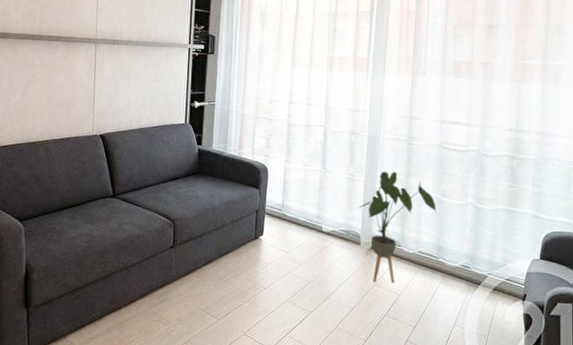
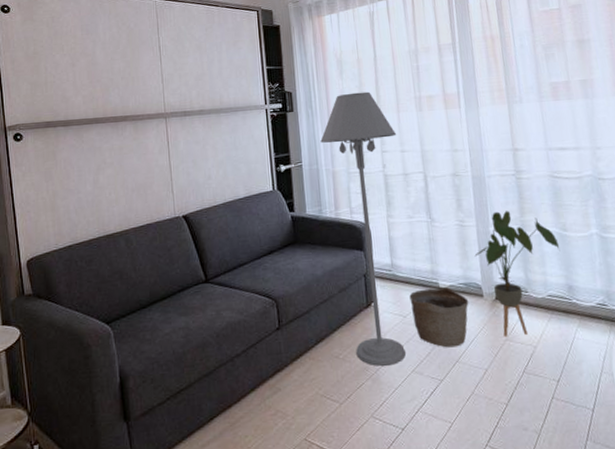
floor lamp: none [235,44,306,293] -> present [320,91,406,366]
basket: none [294,230,347,285] -> present [409,287,469,348]

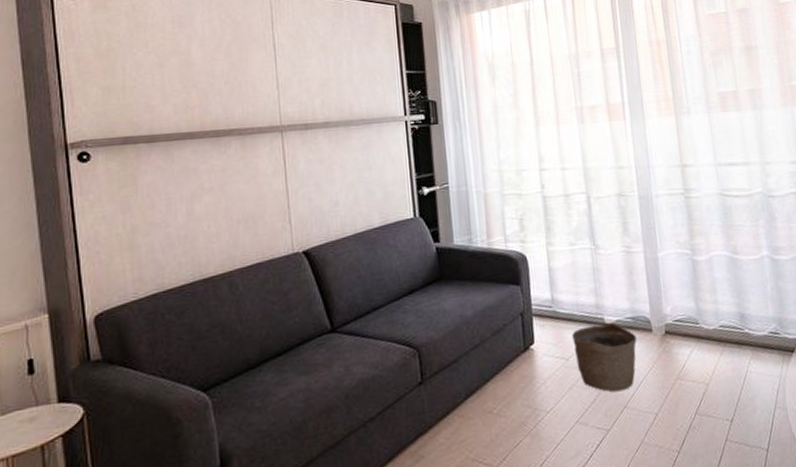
floor lamp: present [320,91,406,366] -> none [470,101,569,420]
house plant: present [474,211,560,338] -> none [642,233,732,376]

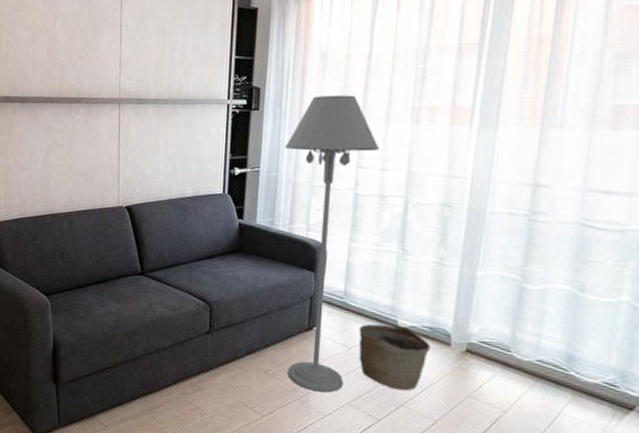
floor lamp: none [470,101,569,420] -> present [285,95,380,393]

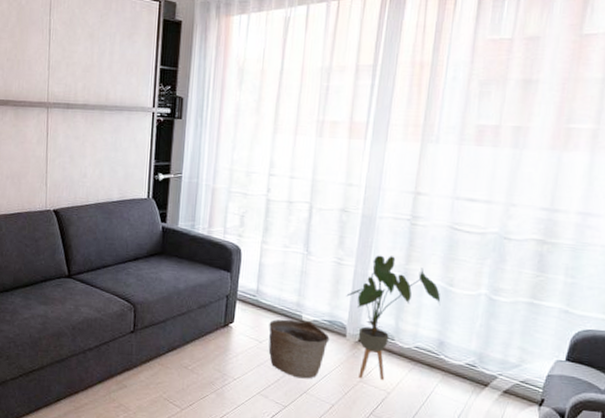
floor lamp: present [285,95,380,393] -> none [205,107,289,384]
house plant: none [450,255,570,396] -> present [346,255,441,380]

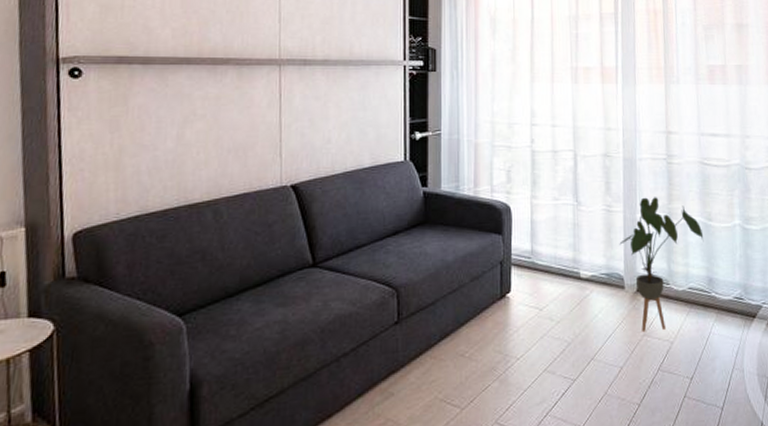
basket: present [268,319,330,379] -> none [548,277,610,344]

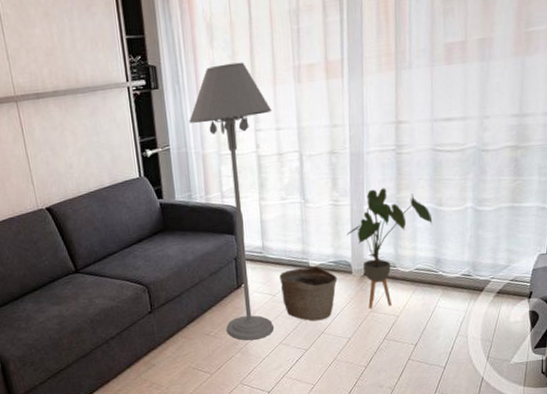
floor lamp: none [464,56,549,365] -> present [189,62,274,341]
basket: none [548,277,610,344] -> present [279,266,338,322]

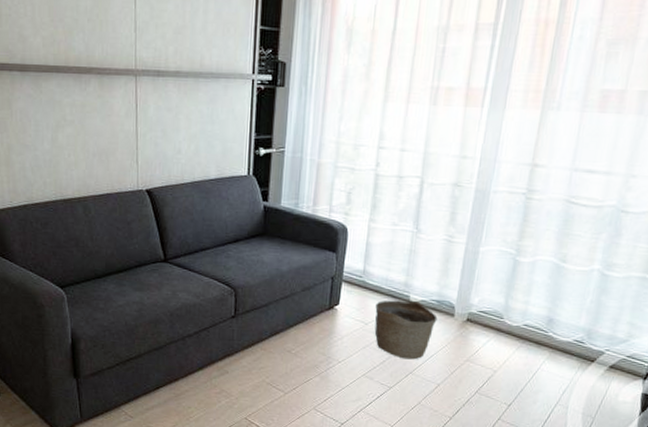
floor lamp: present [189,62,274,341] -> none [309,72,400,367]
house plant: present [346,188,433,309] -> none [455,231,553,359]

